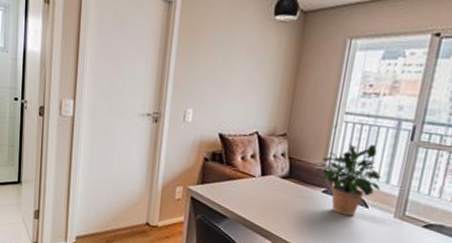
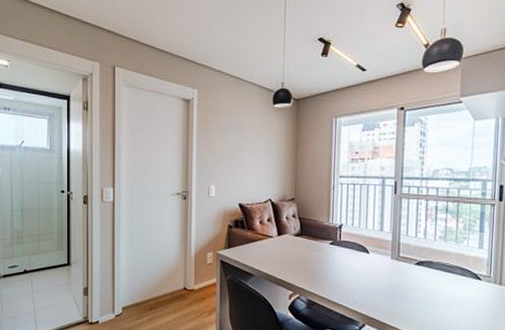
potted plant: present [311,143,383,216] -> none [317,200,377,262]

